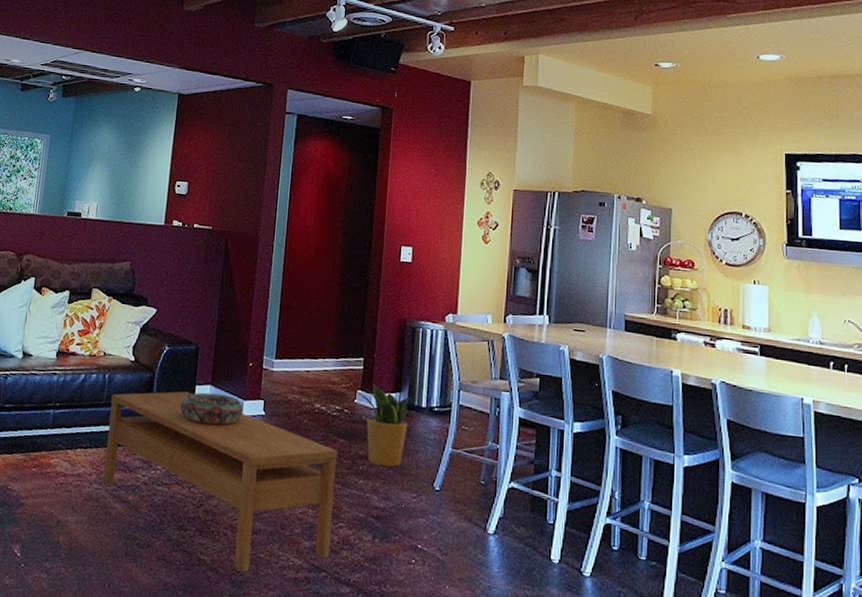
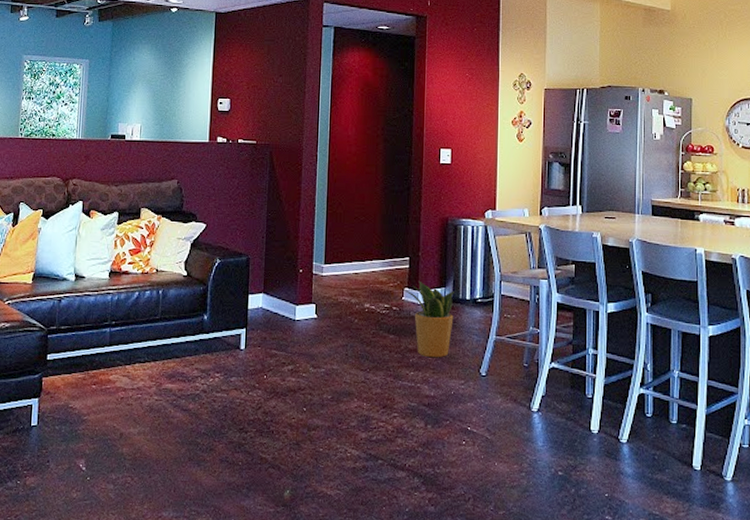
coffee table: present [103,391,338,572] -> none [163,301,388,466]
decorative bowl: present [181,392,243,425] -> none [235,301,296,330]

